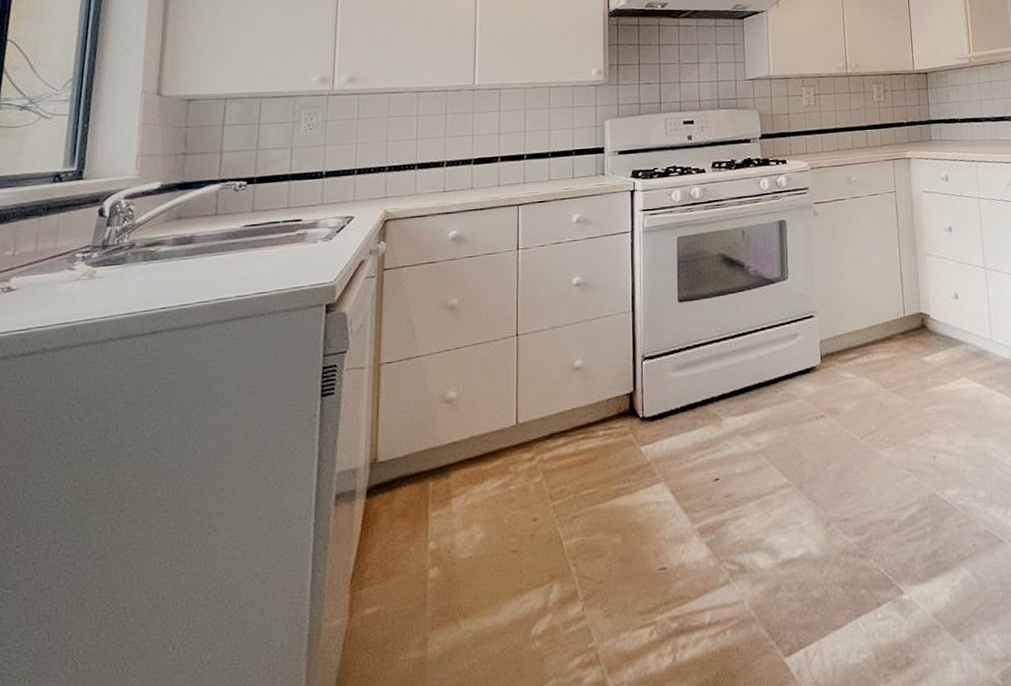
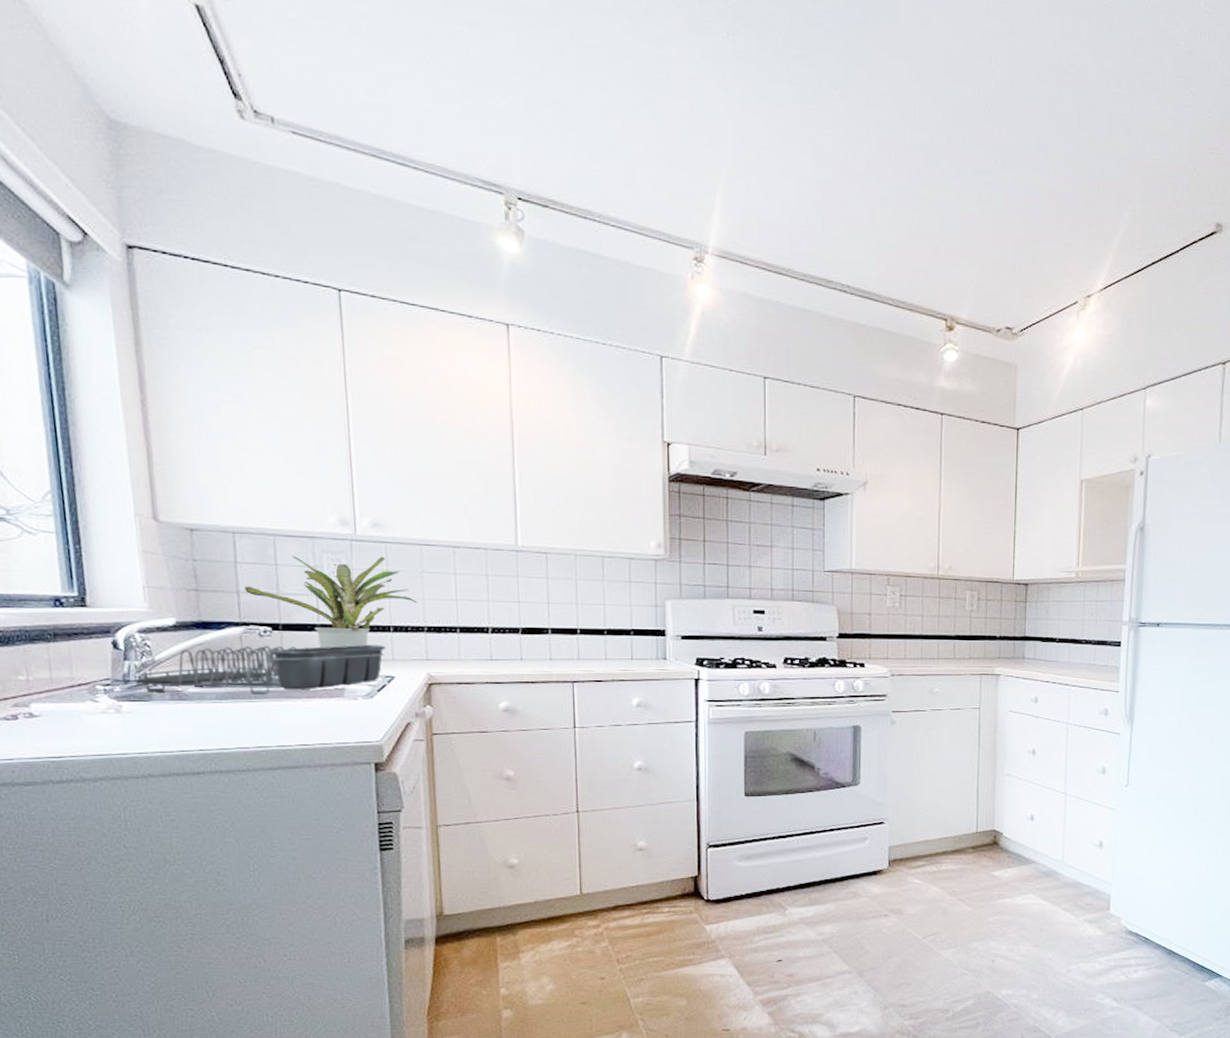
dish rack: none [113,188,349,255] -> present [134,644,386,695]
potted plant: none [228,107,381,196] -> present [245,556,417,648]

